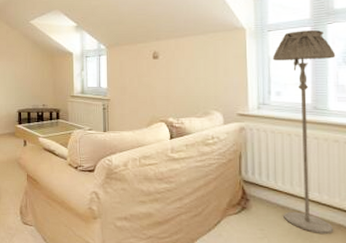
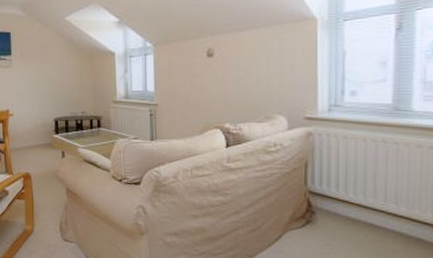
floor lamp: present [272,30,336,234] -> none [347,18,425,249]

